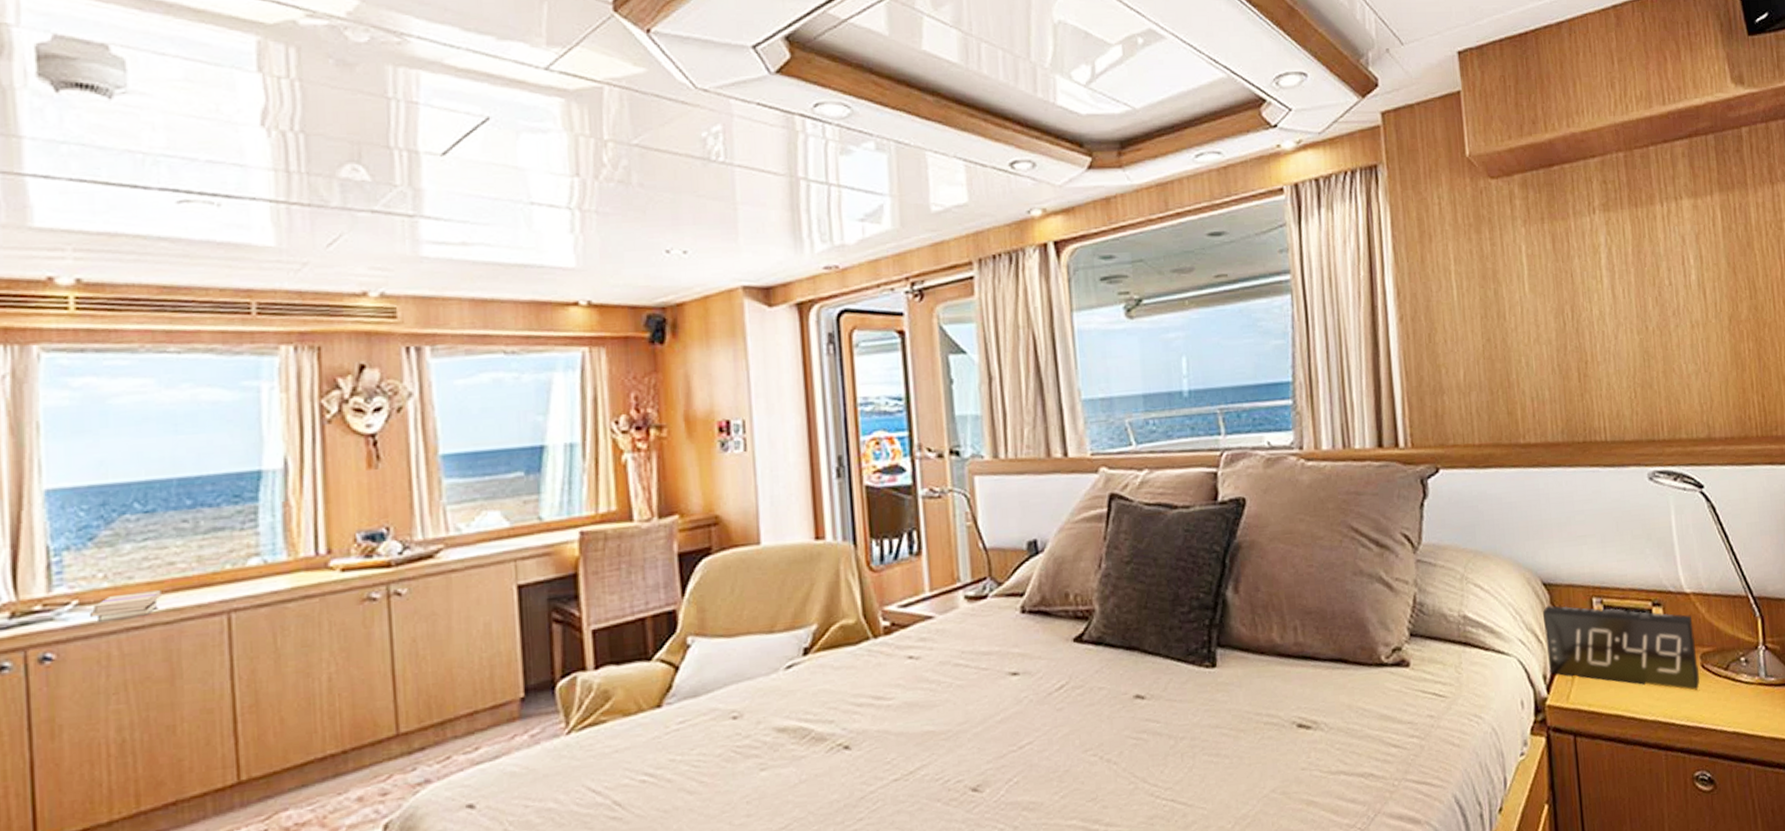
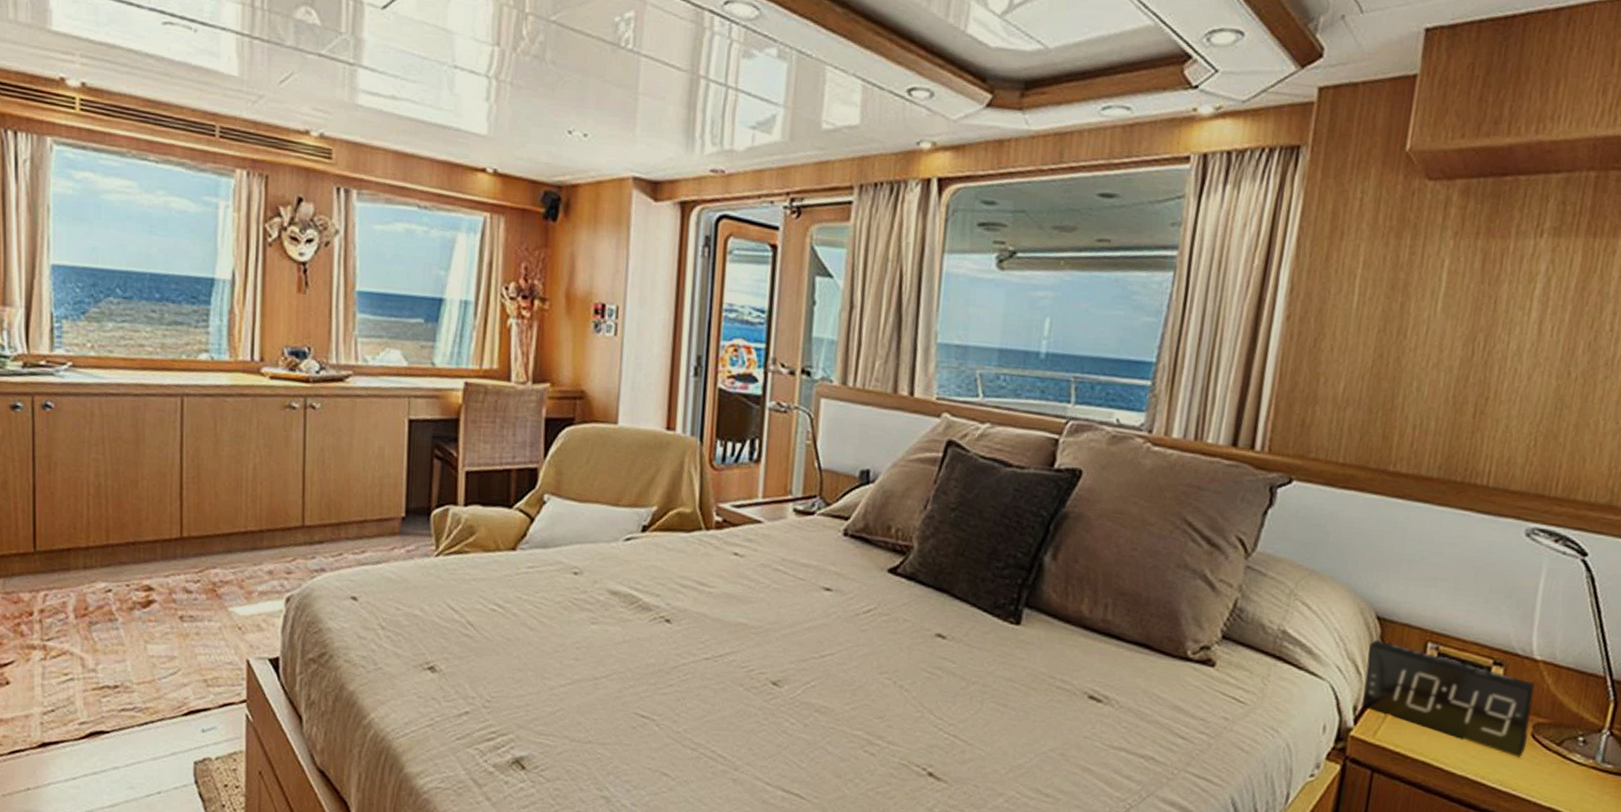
books: present [90,590,162,623] -> none [80,363,133,387]

